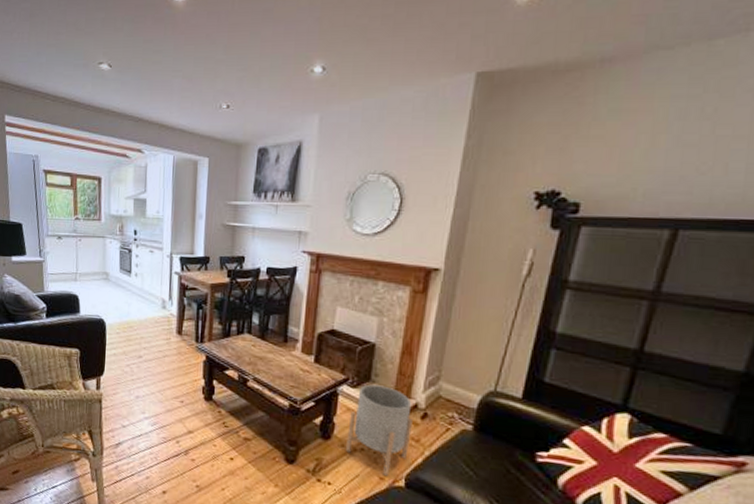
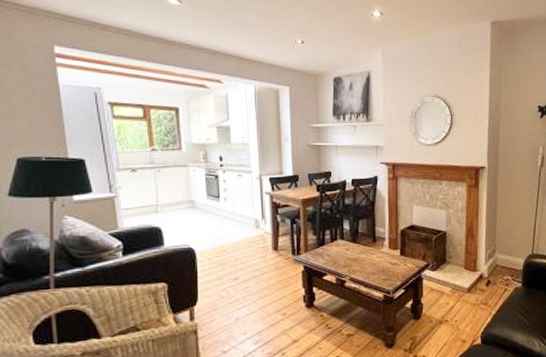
planter: present [346,384,413,476] -> none [433,264,481,338]

